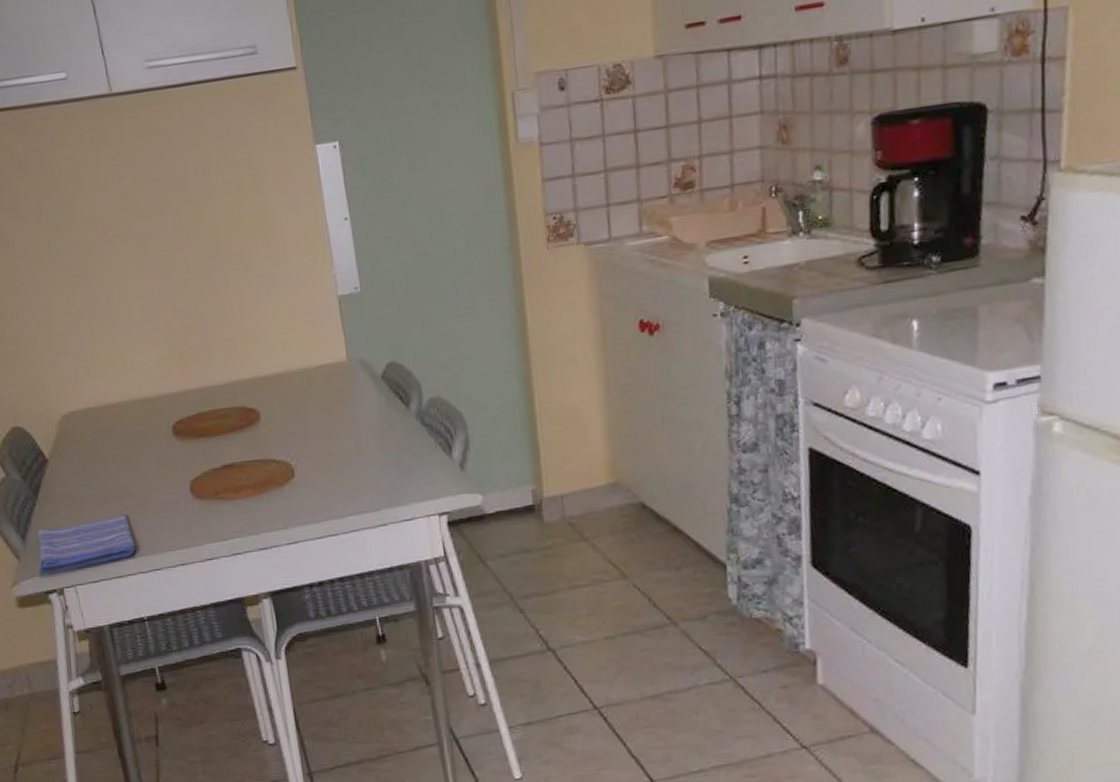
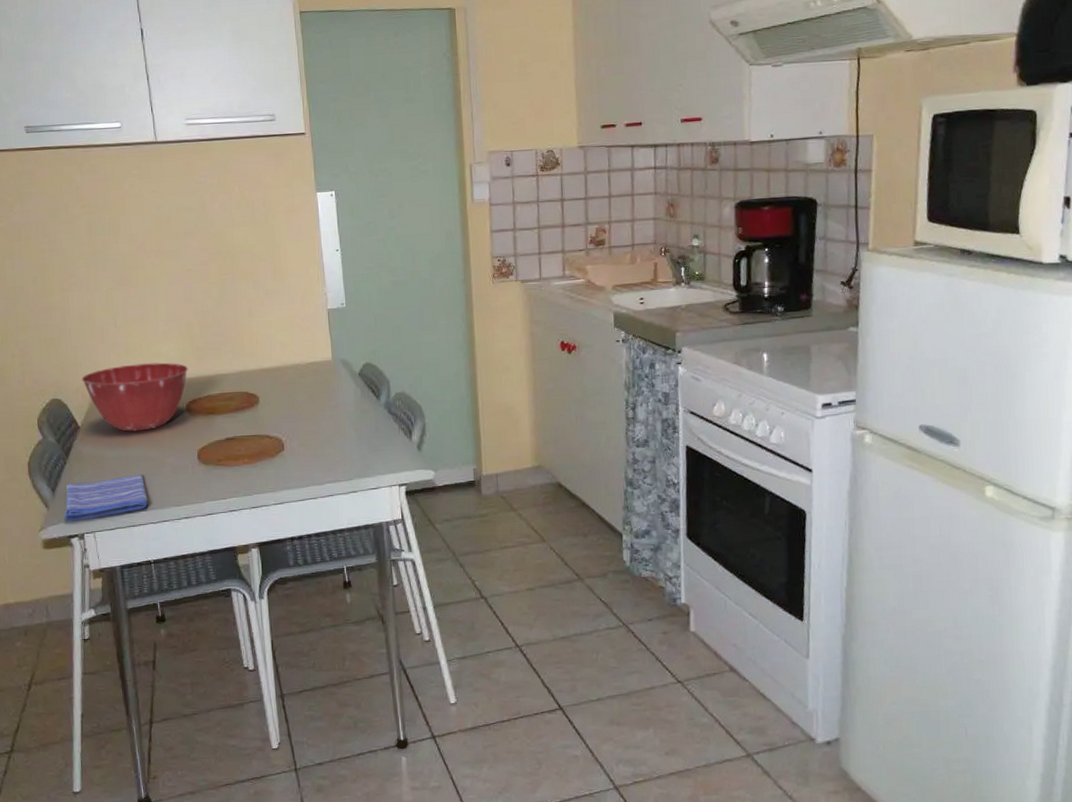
mixing bowl: none [45,375,171,463] -> present [81,362,188,432]

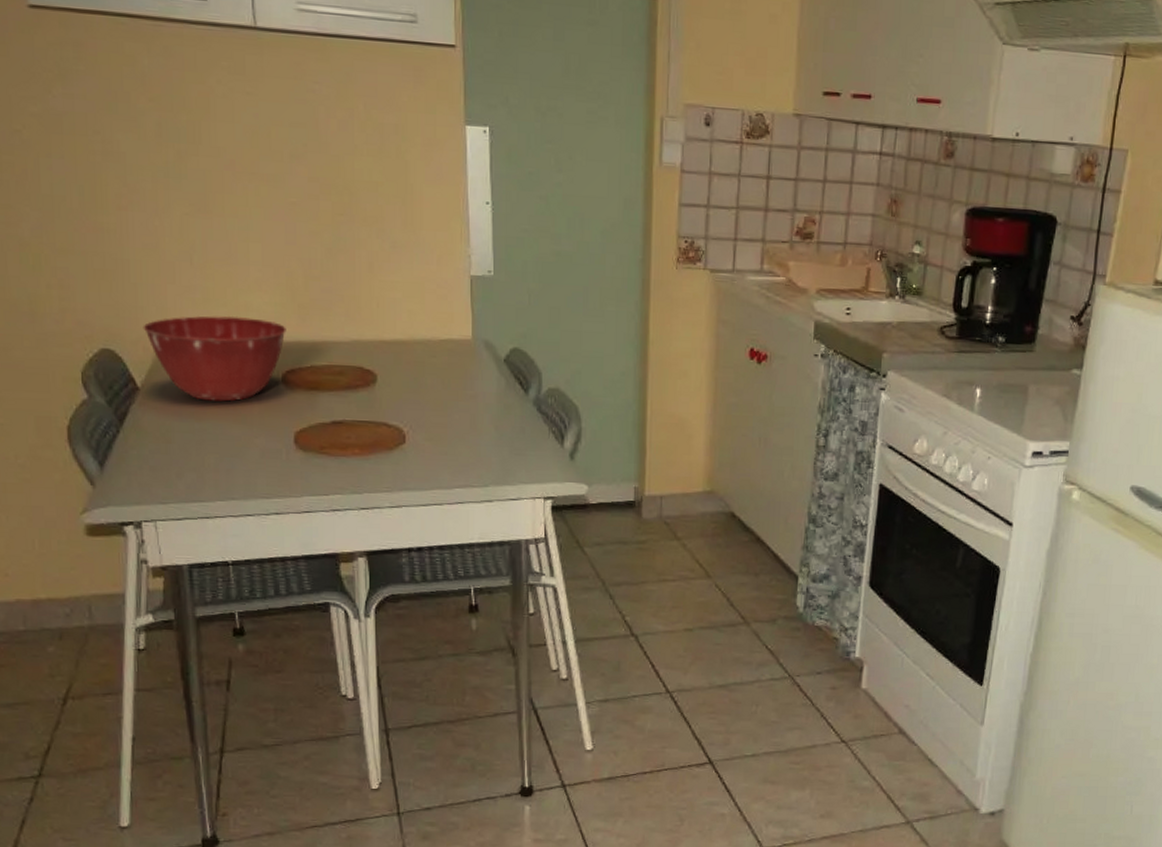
dish towel: present [64,474,148,522] -> none [115,454,227,506]

